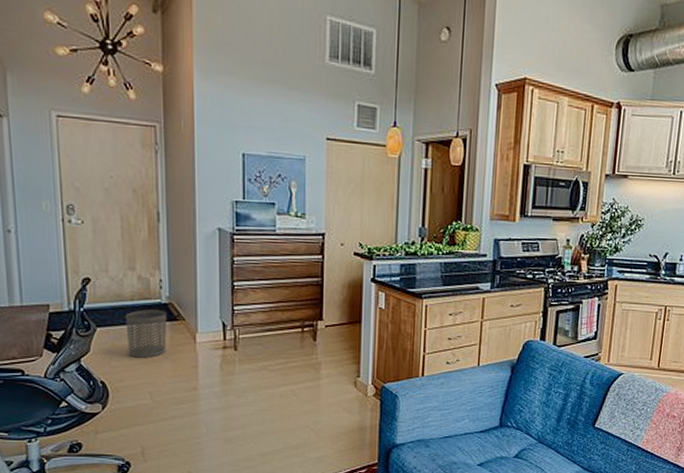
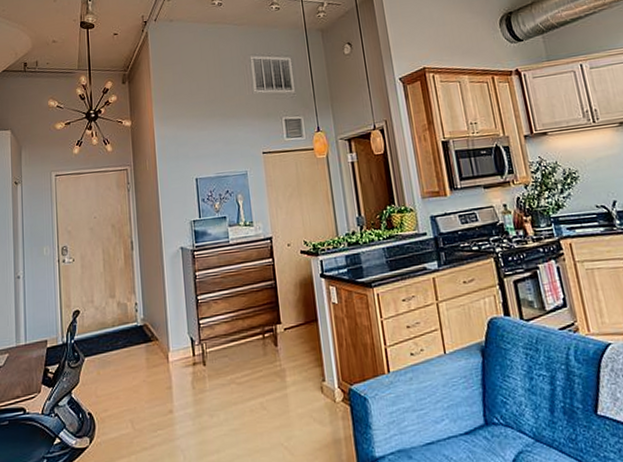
waste bin: present [125,309,168,358] -> none [108,333,144,385]

